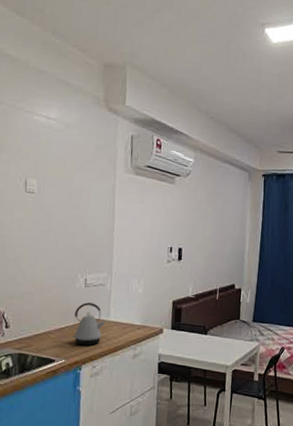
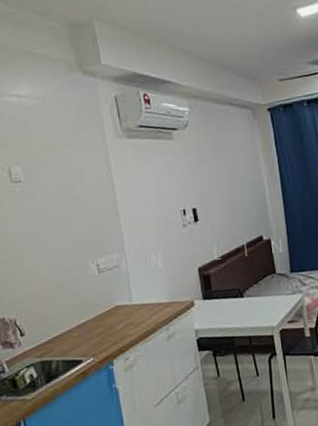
kettle: present [71,302,106,346] -> none [93,288,130,338]

